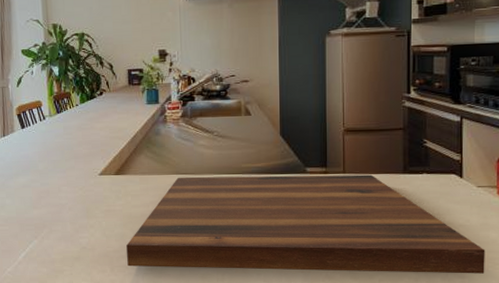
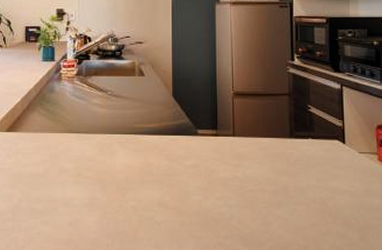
cutting board: present [126,174,486,274] -> none [14,136,371,241]

